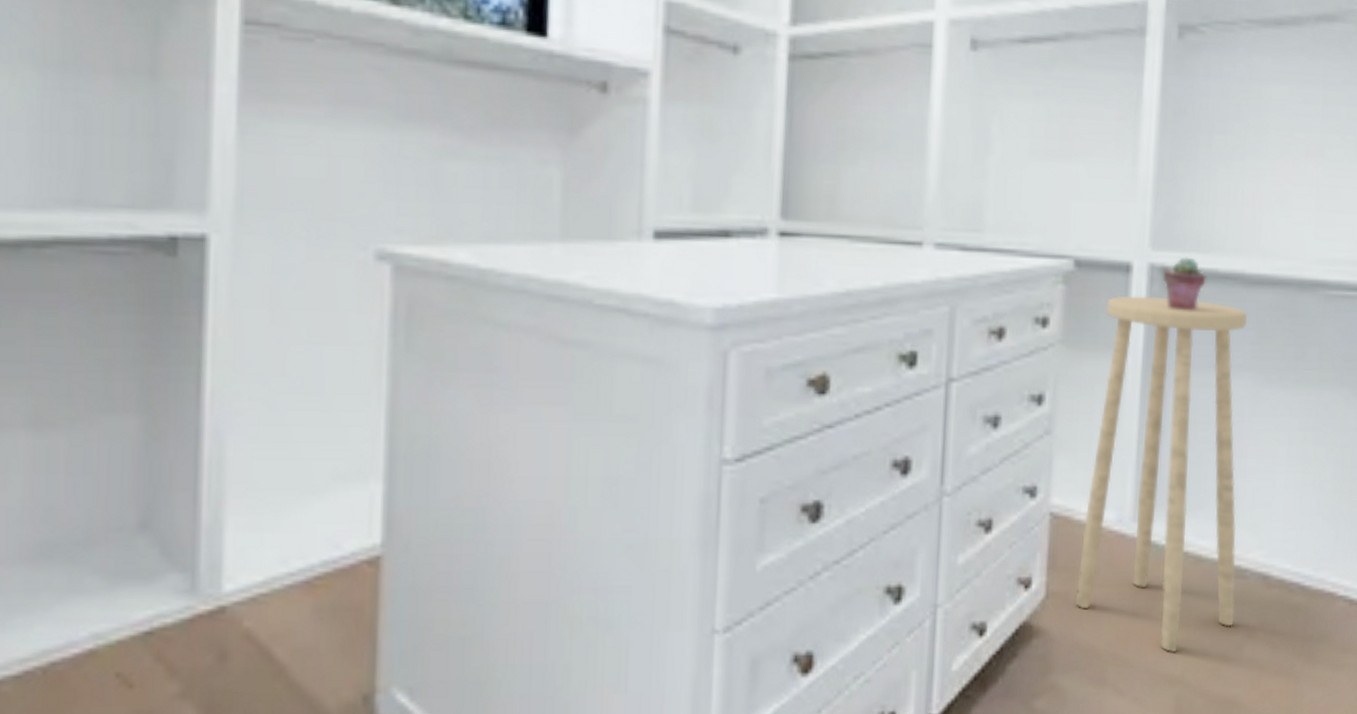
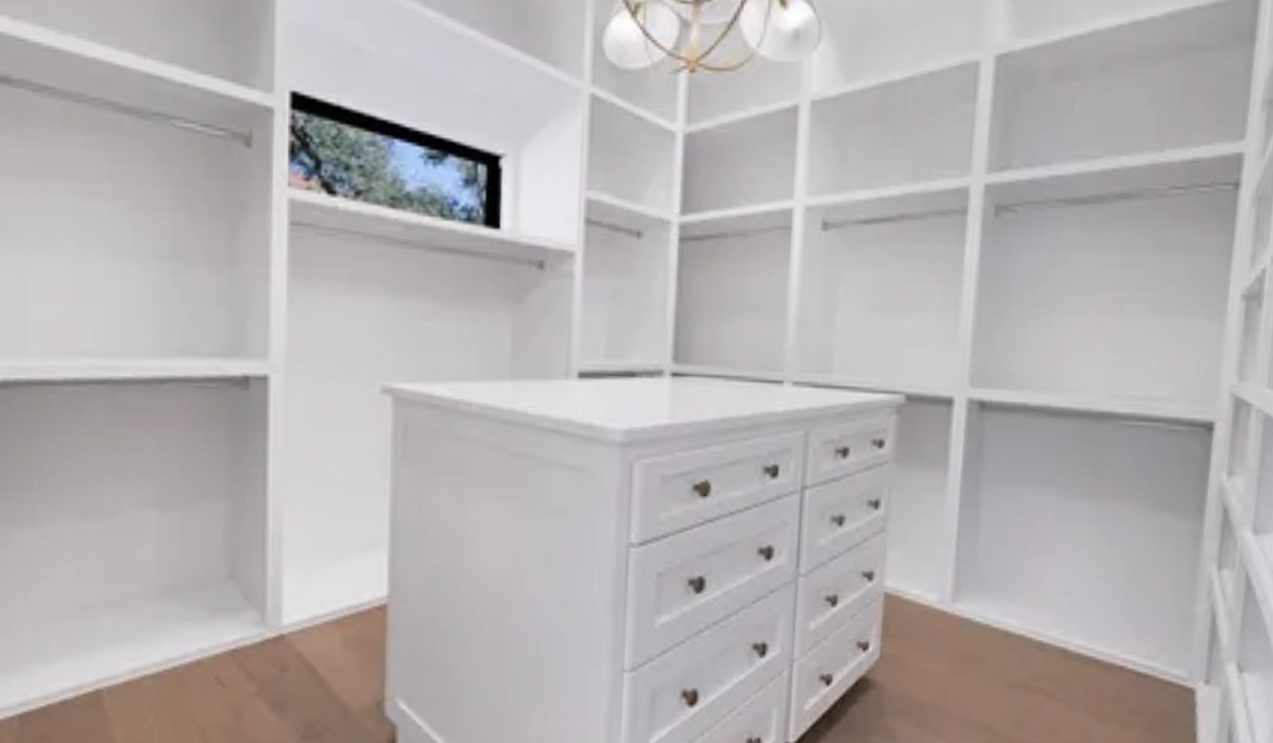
stool: present [1075,295,1247,653] -> none [904,423,1051,707]
potted succulent: present [1163,257,1208,311] -> none [979,393,1018,437]

